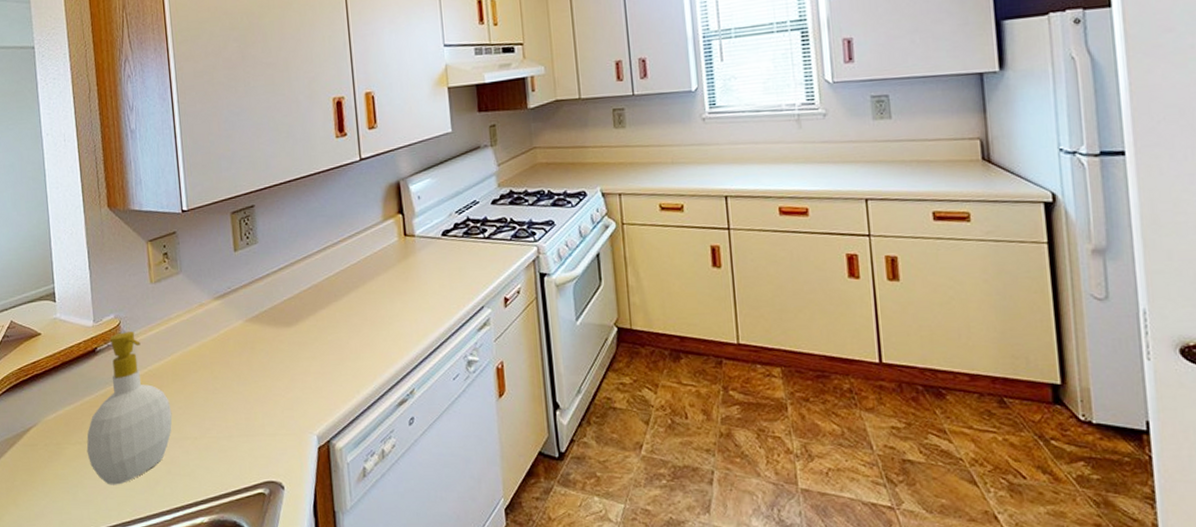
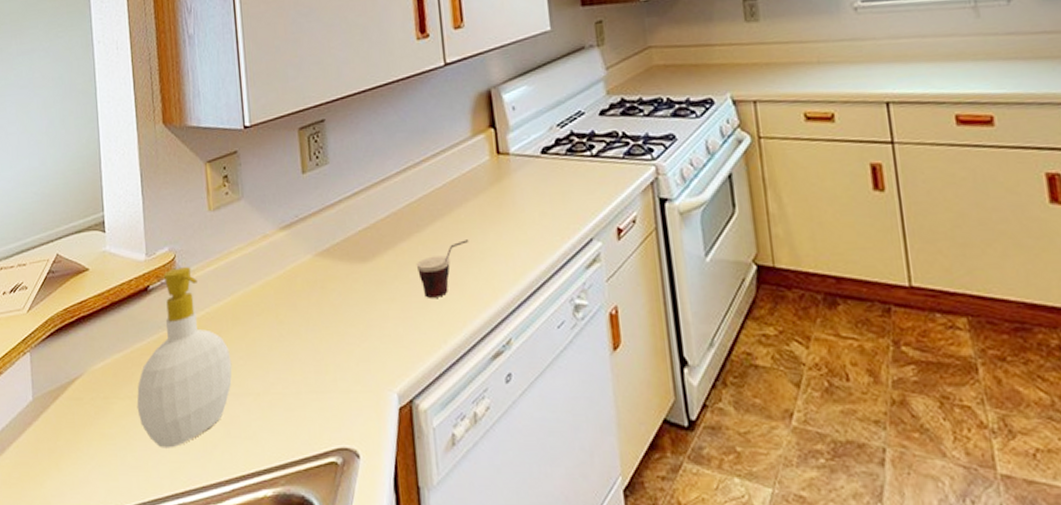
cup: none [333,307,380,356] -> present [416,239,469,298]

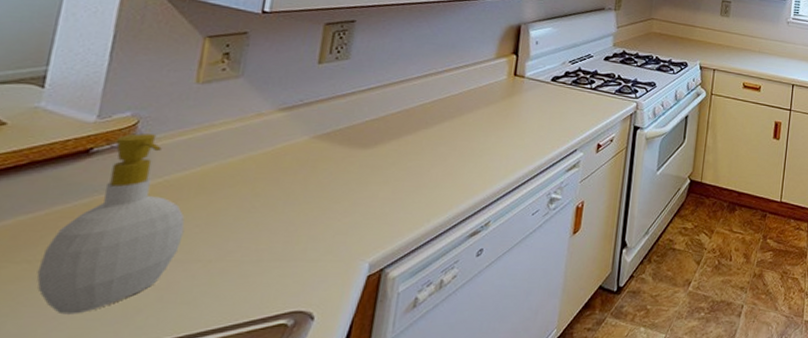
cup: present [416,239,469,298] -> none [416,139,472,184]

